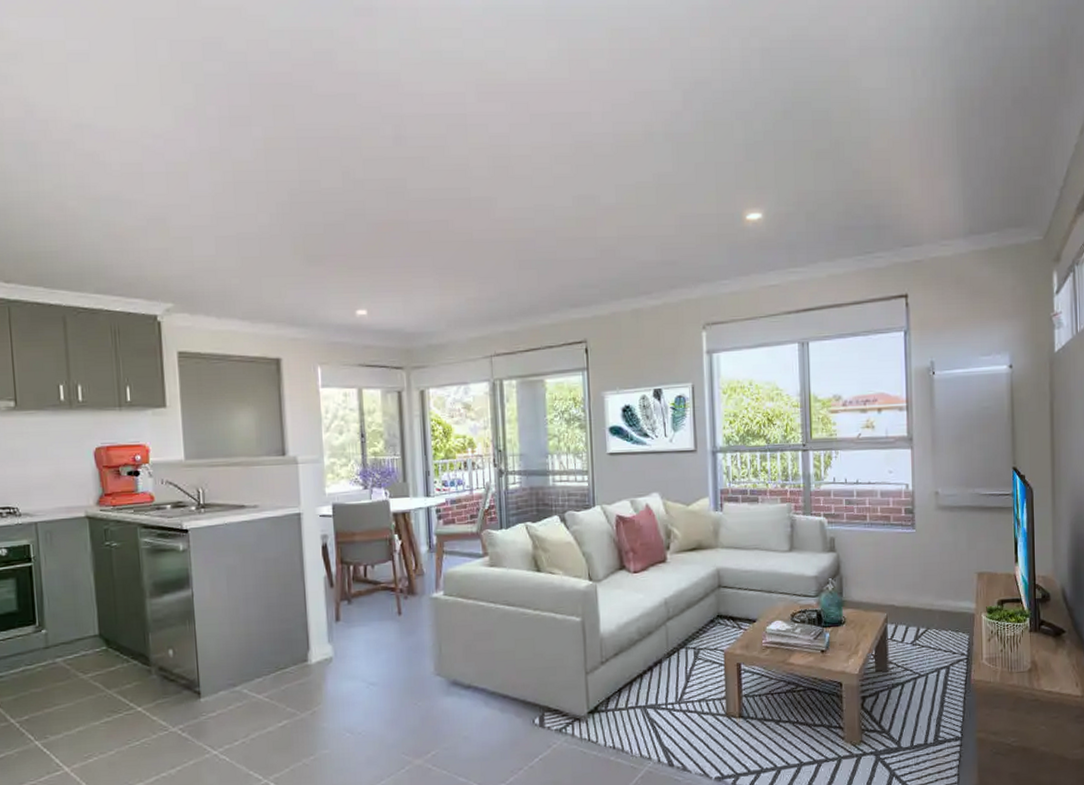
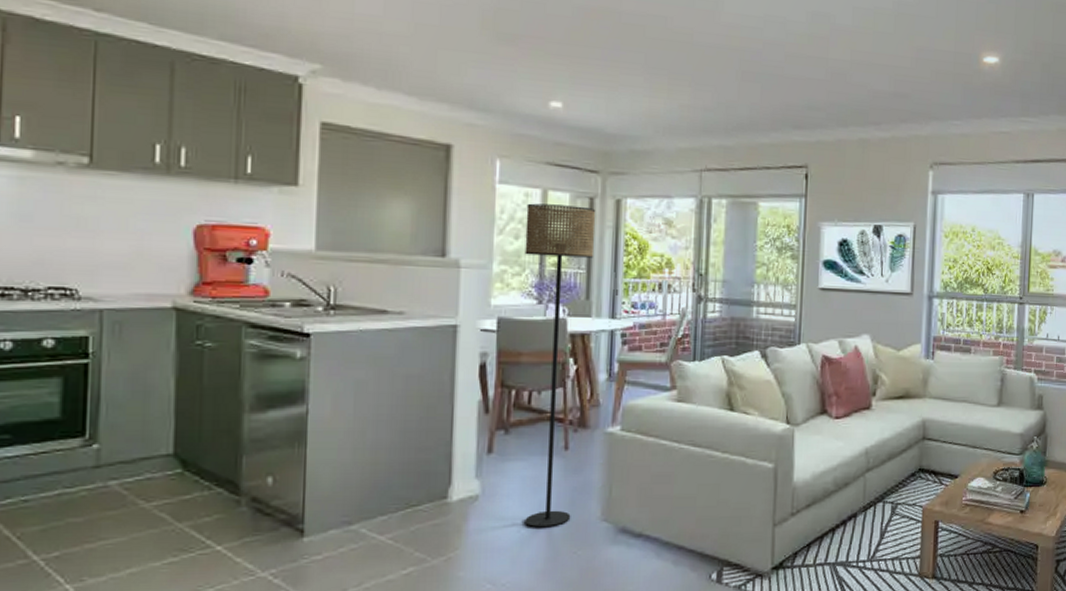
floor lamp: none [346,400,409,684] -> present [524,203,596,528]

